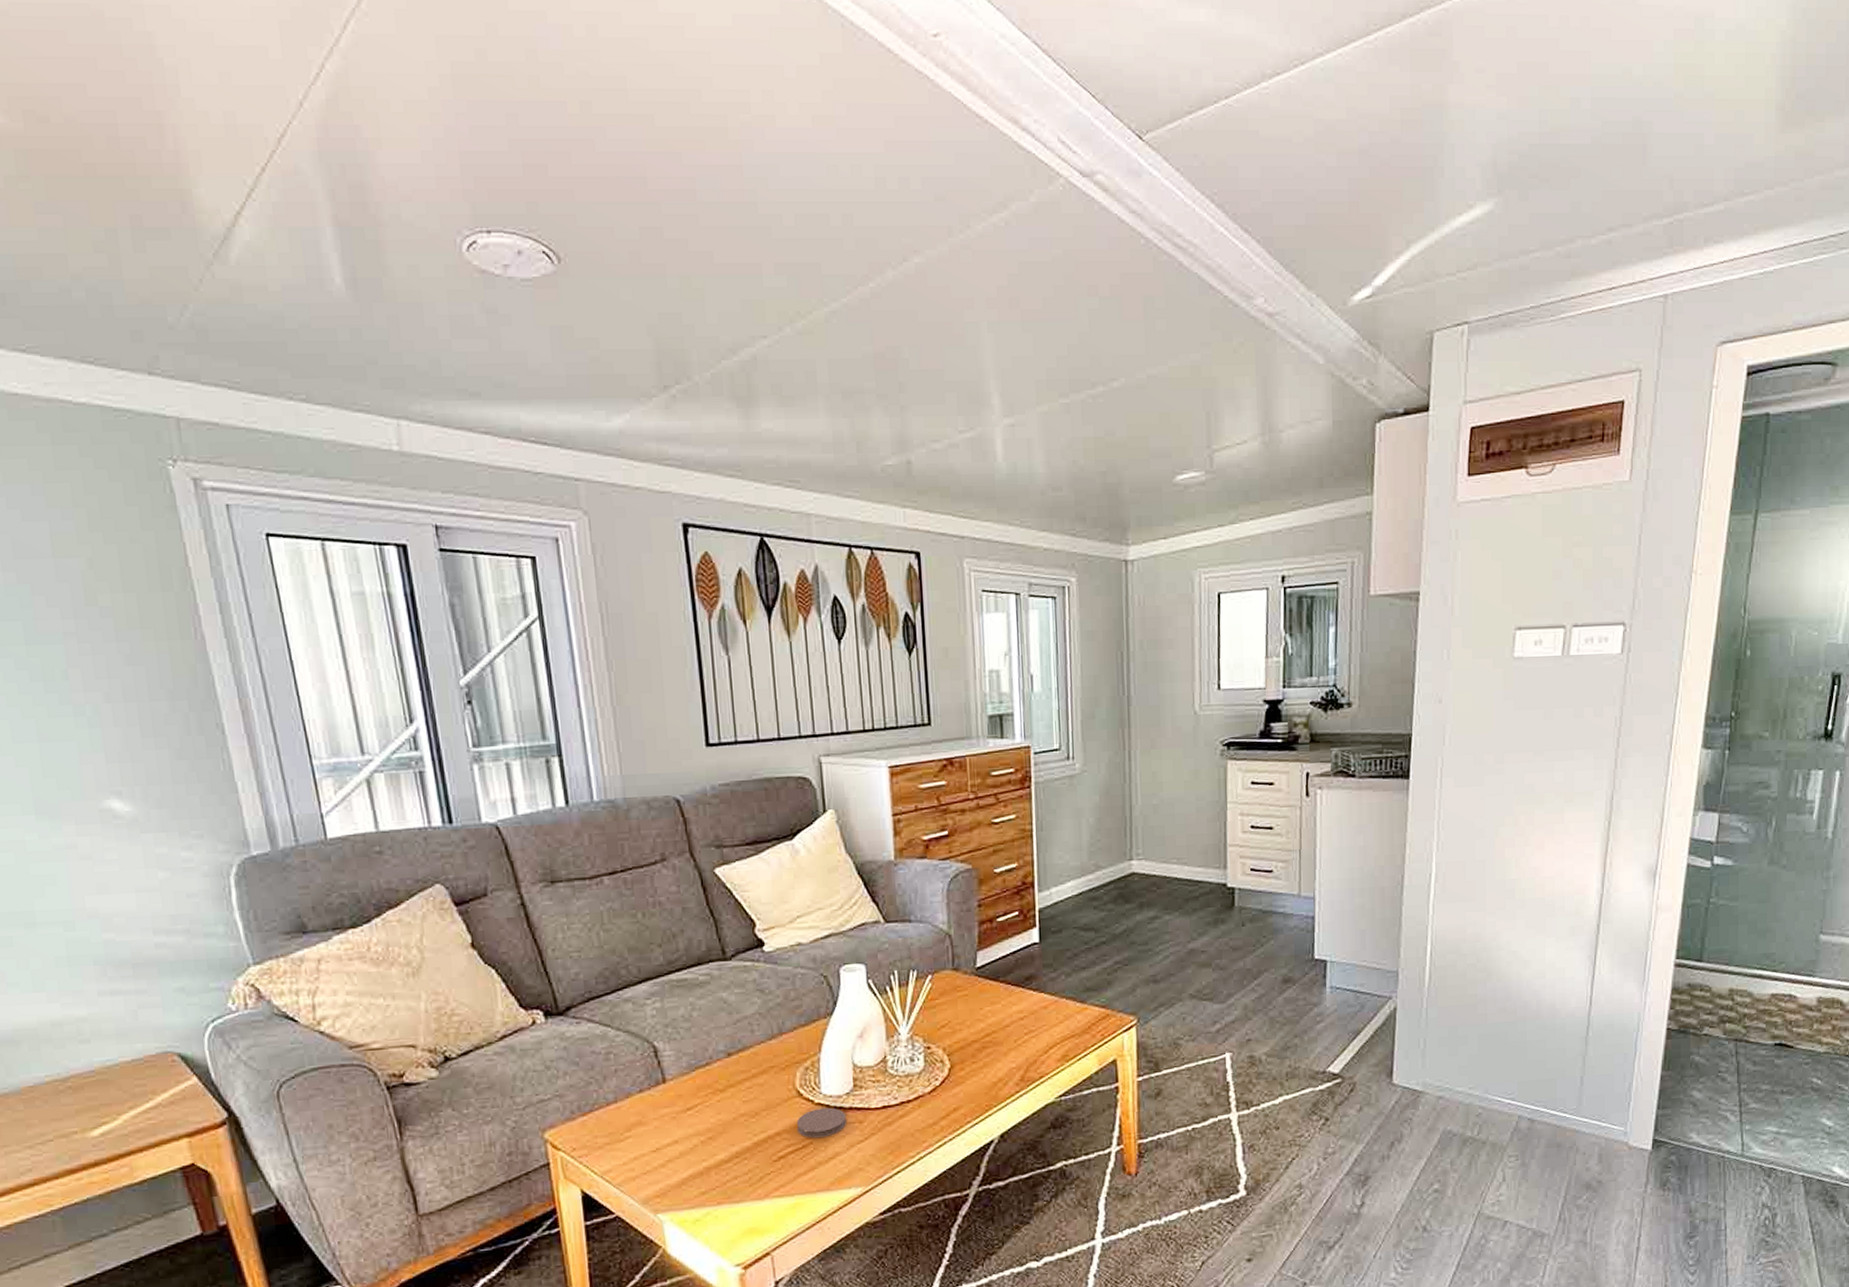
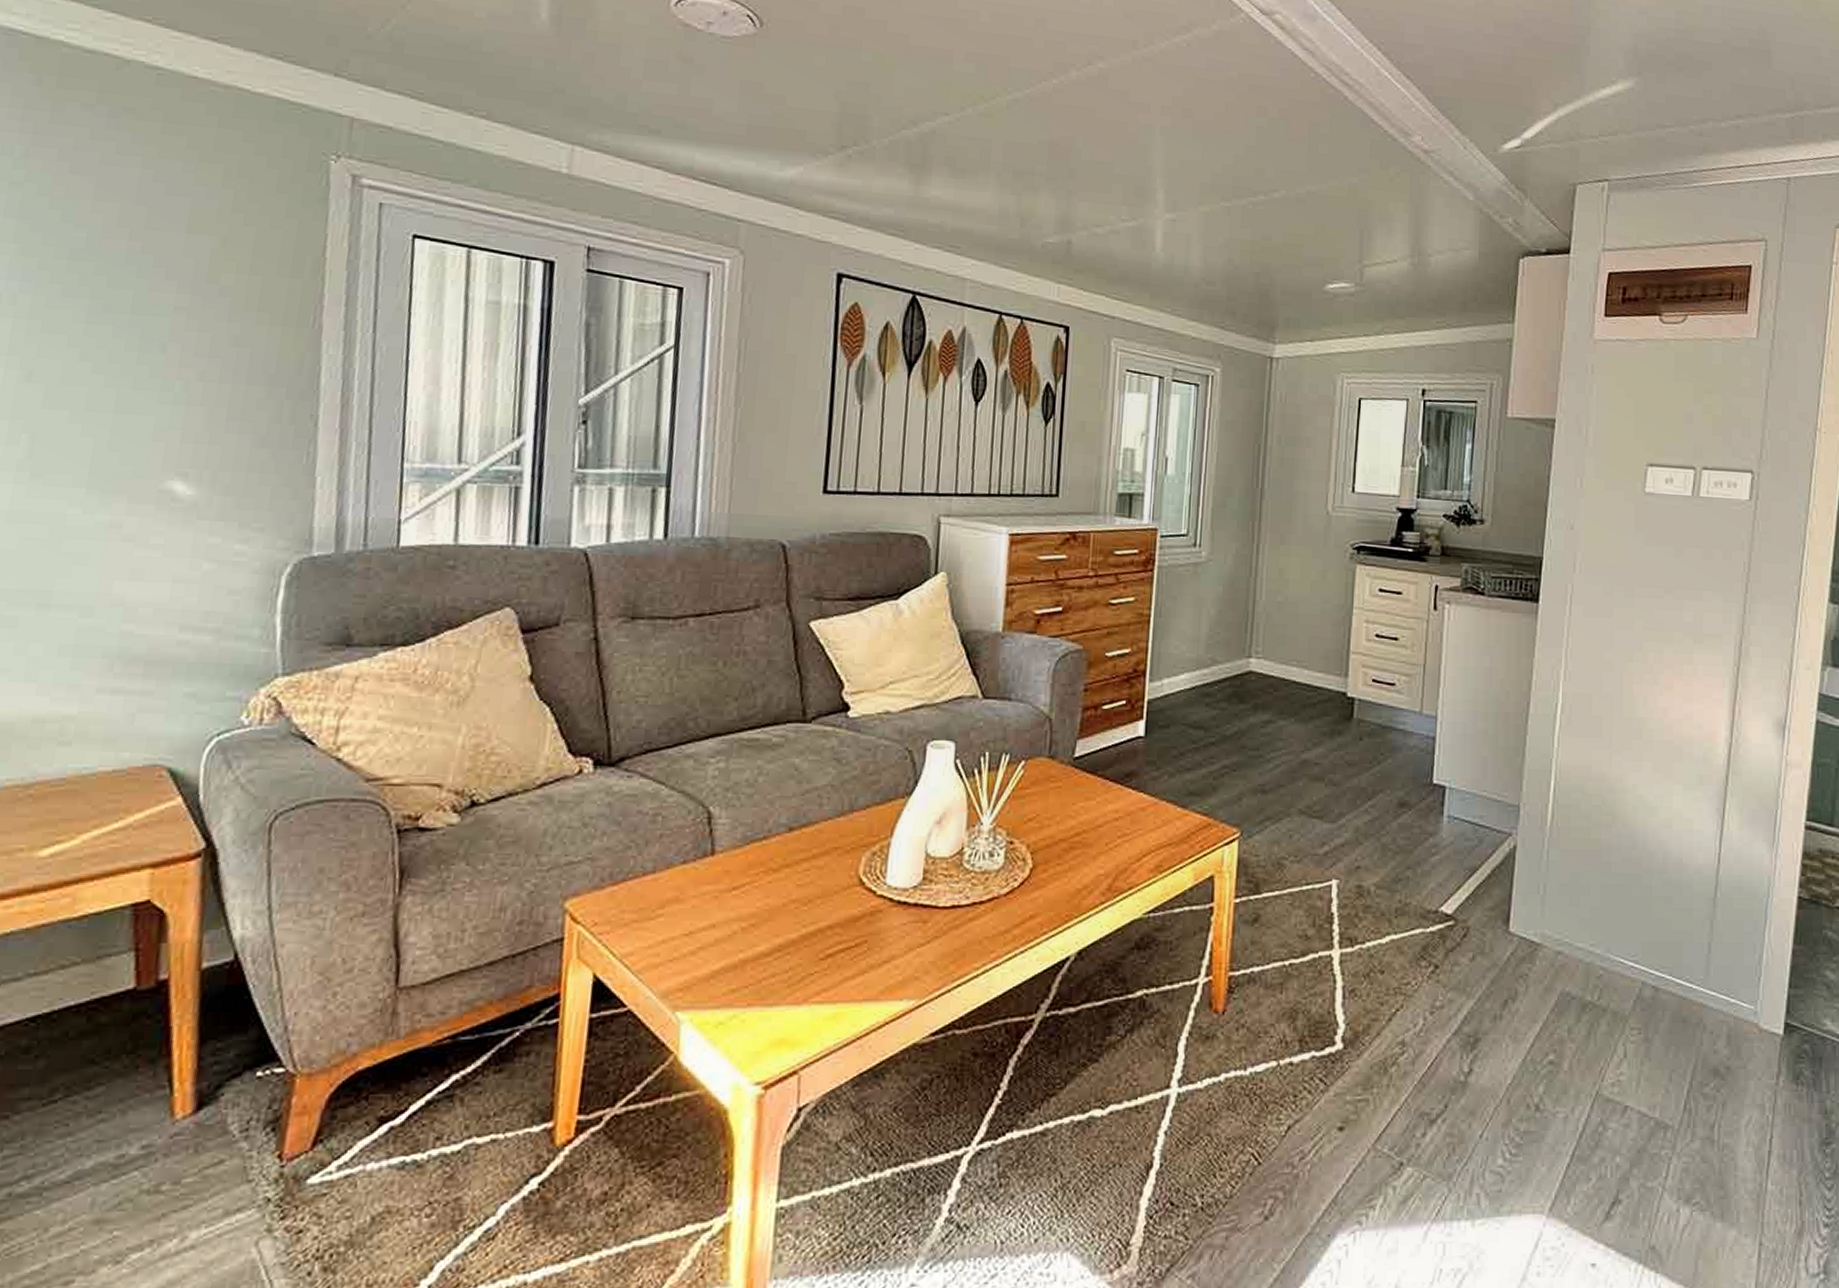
coaster: present [796,1107,846,1138] -> none [852,901,909,937]

